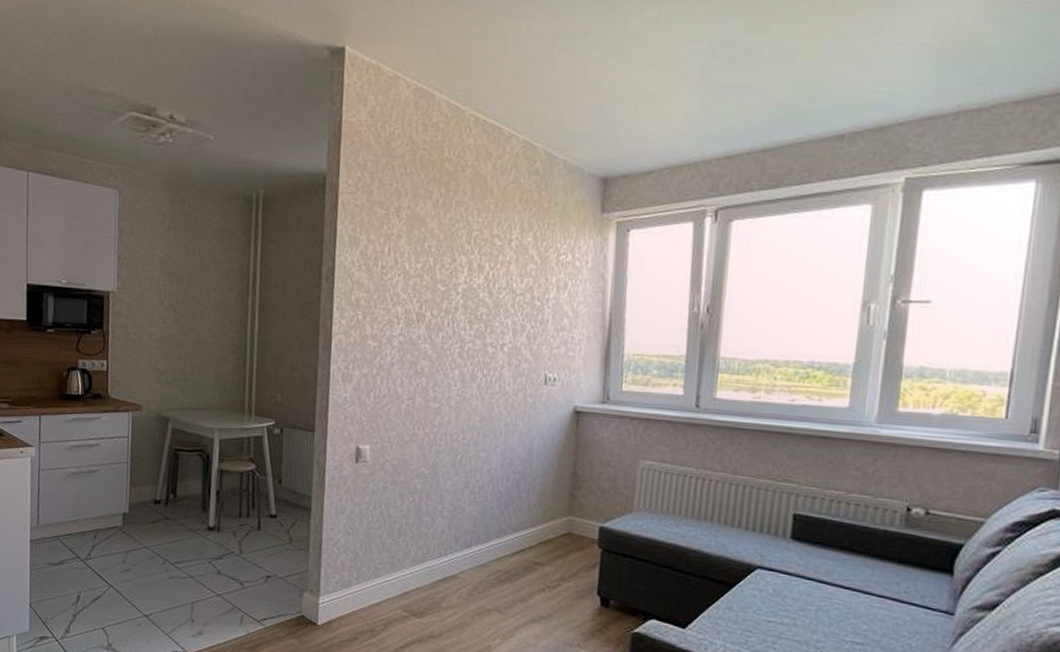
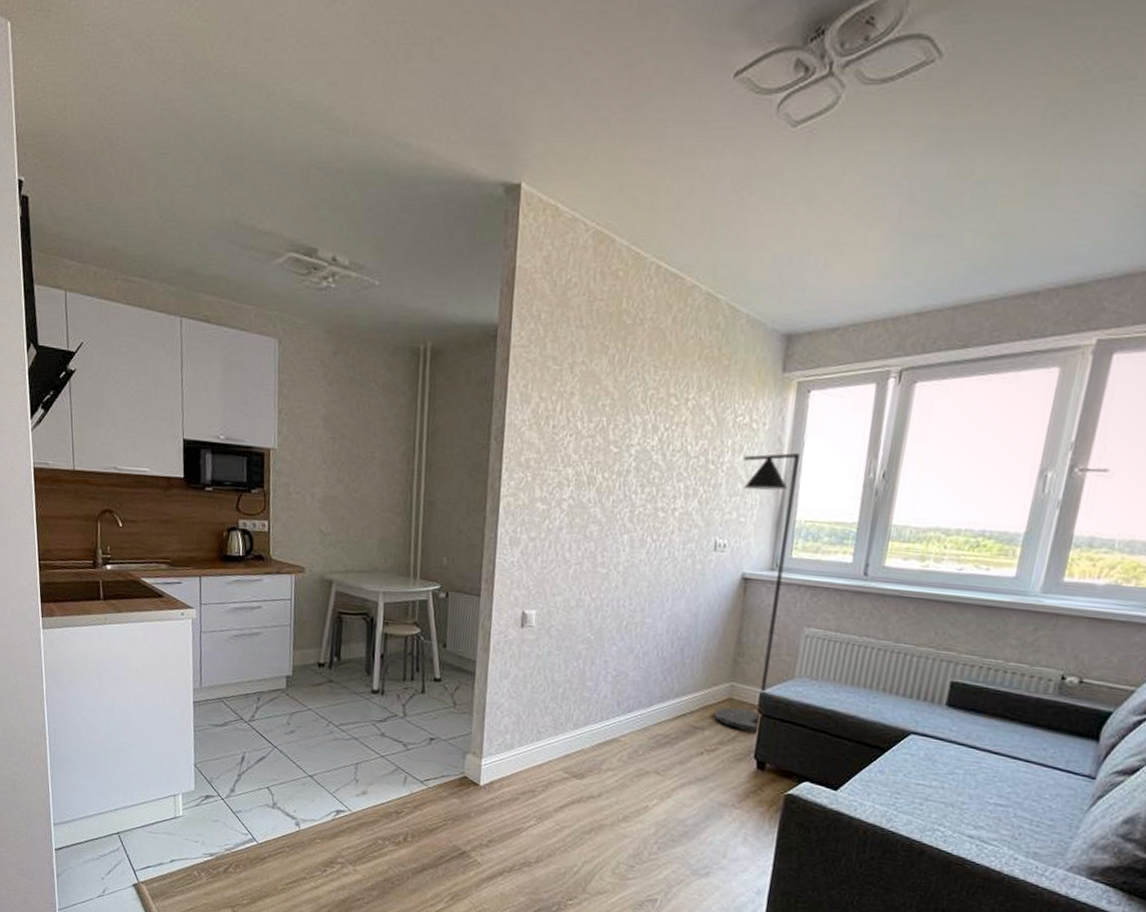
floor lamp: none [554,289,623,567] -> present [714,453,800,731]

